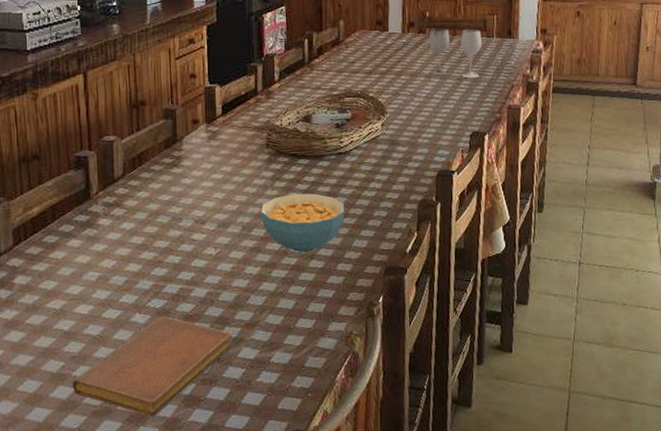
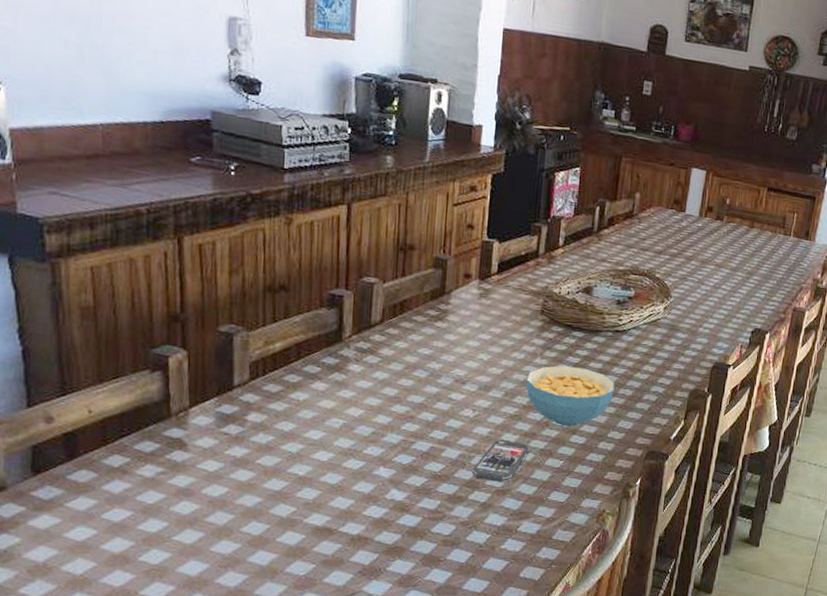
notebook: present [72,316,234,416] -> none [302,472,482,571]
smartphone: none [220,274,273,315] -> present [471,440,530,482]
wineglass: present [428,27,482,79] -> none [721,216,779,275]

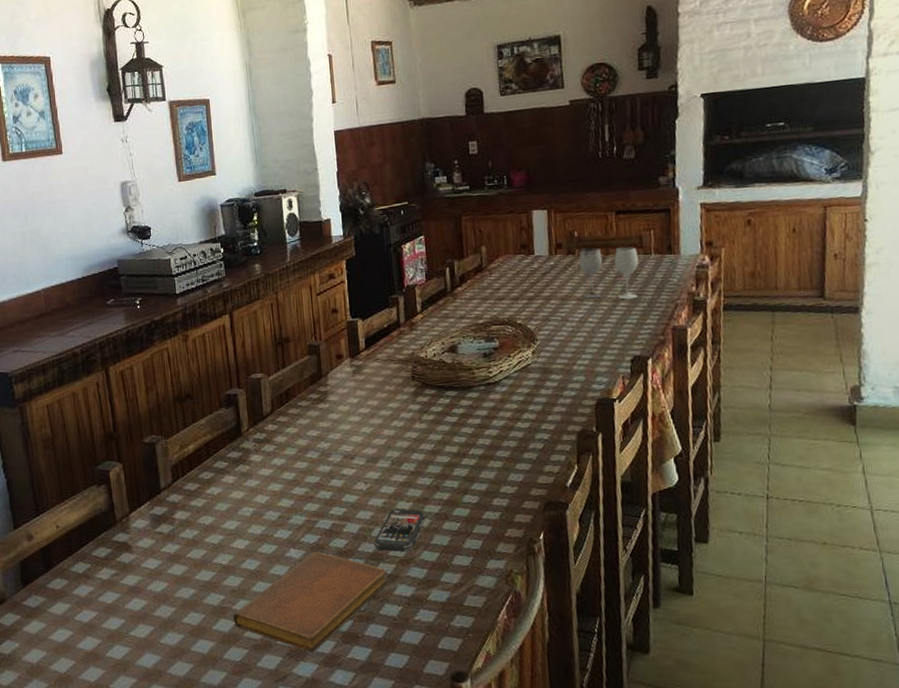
notebook: none [302,472,482,571] -> present [233,551,389,652]
cereal bowl: present [526,365,615,427] -> none [409,426,498,488]
wineglass: none [721,216,779,275] -> present [578,246,639,300]

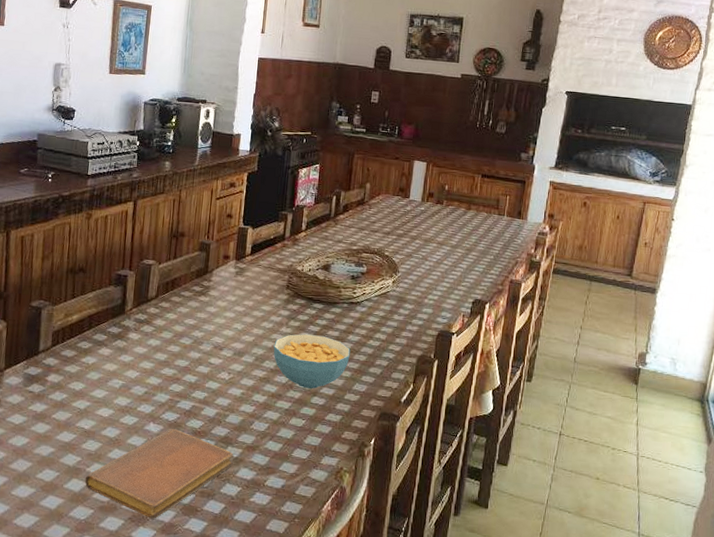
smartphone: present [373,509,426,552] -> none [226,400,277,439]
cereal bowl: none [409,426,498,488] -> present [273,334,351,389]
wineglass: present [578,246,639,300] -> none [442,200,494,251]

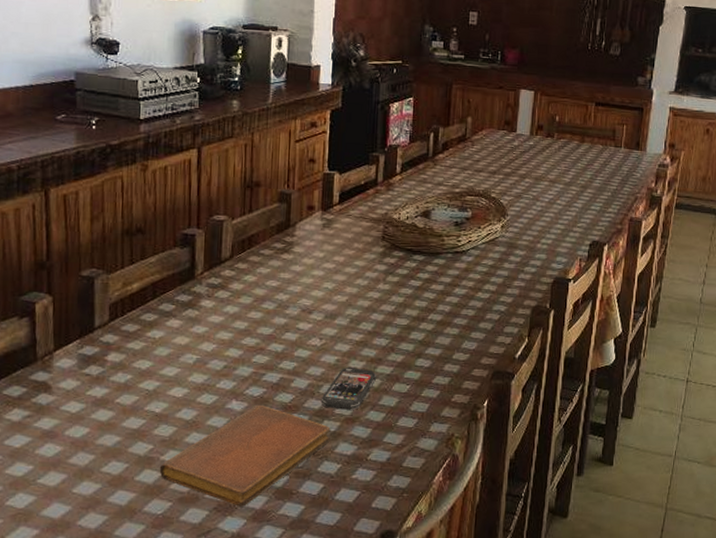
smartphone: none [226,400,277,439] -> present [321,368,377,410]
cereal bowl: present [273,334,351,389] -> none [370,290,457,351]

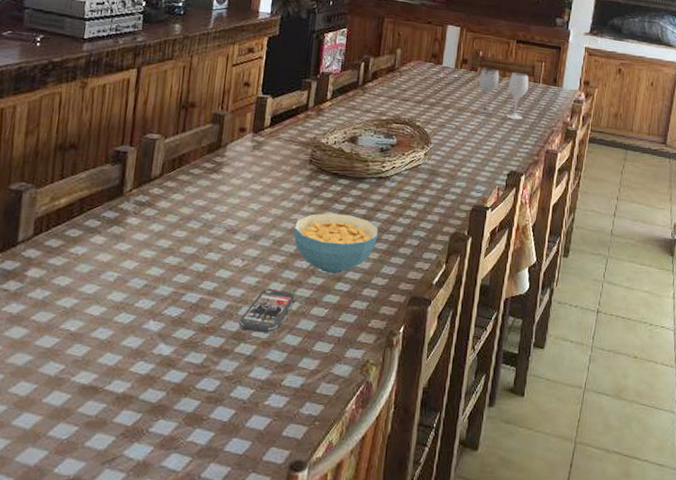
notebook: present [159,404,332,507] -> none [68,325,247,433]
cereal bowl: none [370,290,457,351] -> present [293,213,379,274]
wineglass: none [554,132,610,188] -> present [476,66,529,120]

